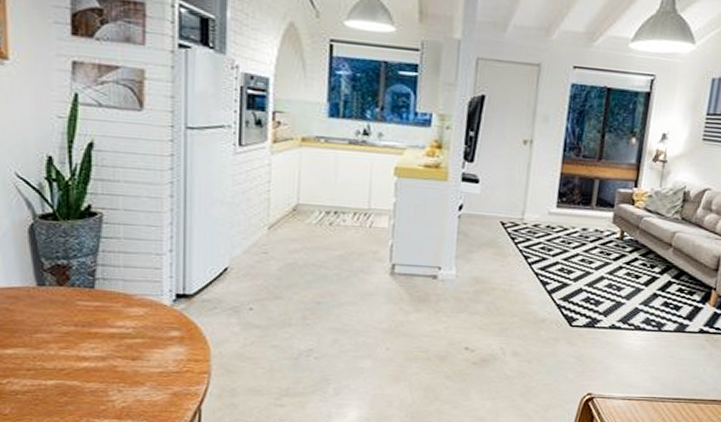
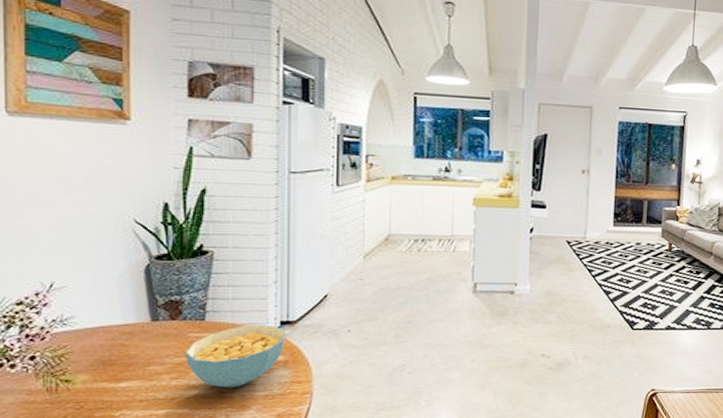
cereal bowl: none [74,295,183,362] -> present [185,324,286,388]

